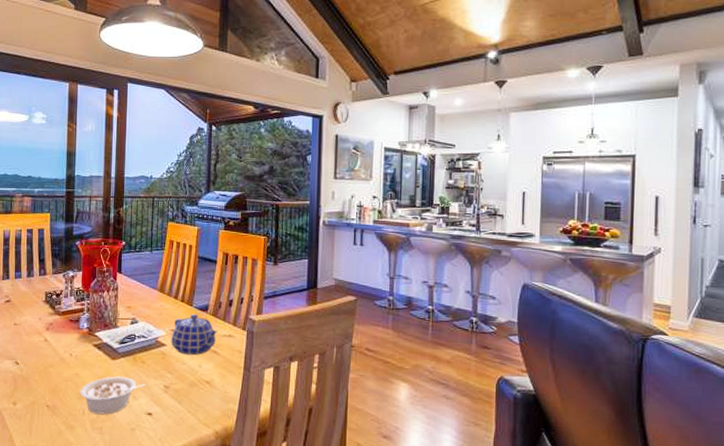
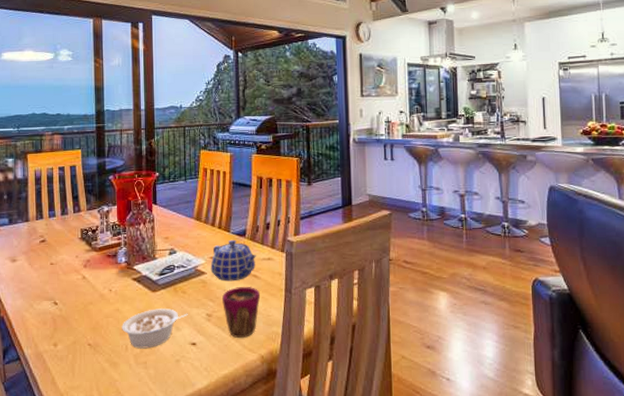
cup: none [181,361,219,412] -> present [222,286,261,338]

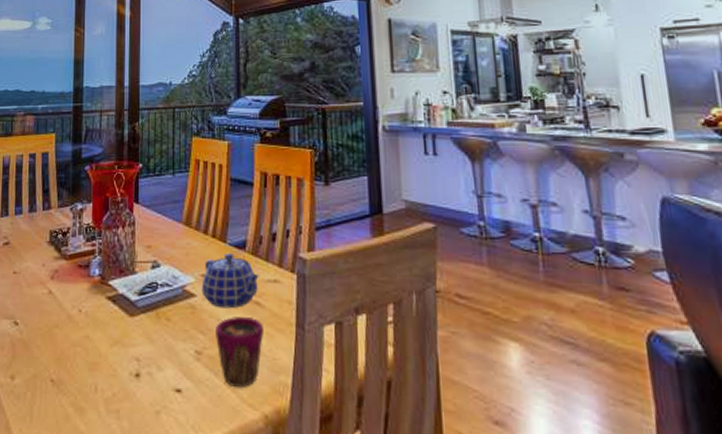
legume: present [122,308,188,349] -> none [91,339,172,392]

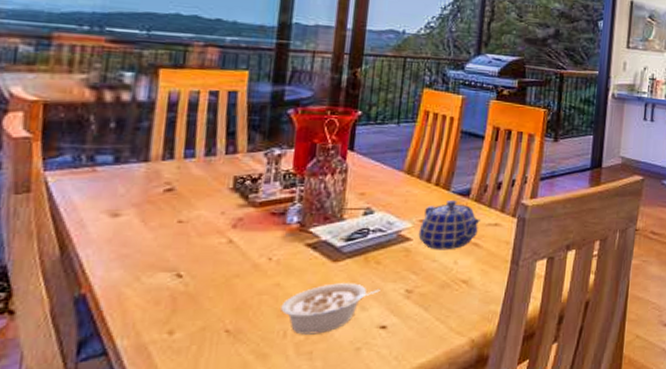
legume: none [91,339,172,392] -> present [281,283,380,335]
cup: present [216,316,265,387] -> none [429,256,480,318]

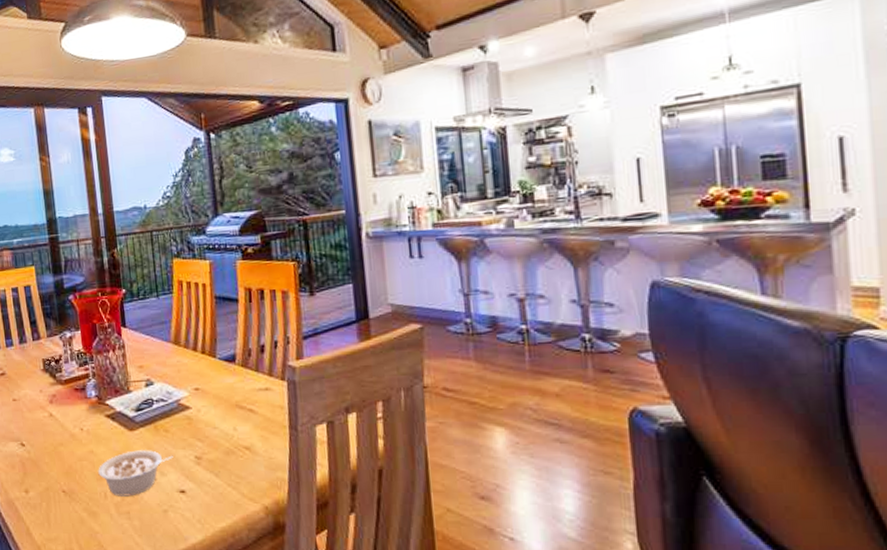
teapot: present [418,199,480,250] -> none [195,366,251,418]

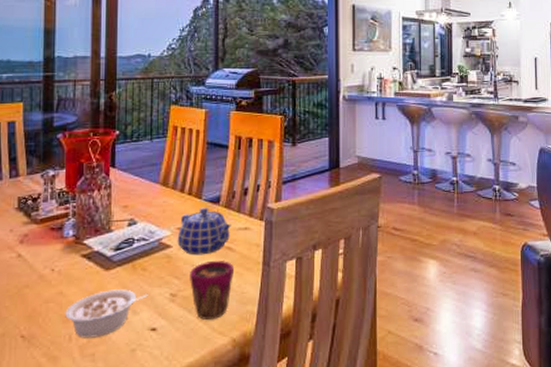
teapot: none [195,366,251,418] -> present [177,207,231,256]
cup: none [212,422,259,484] -> present [190,260,235,320]

